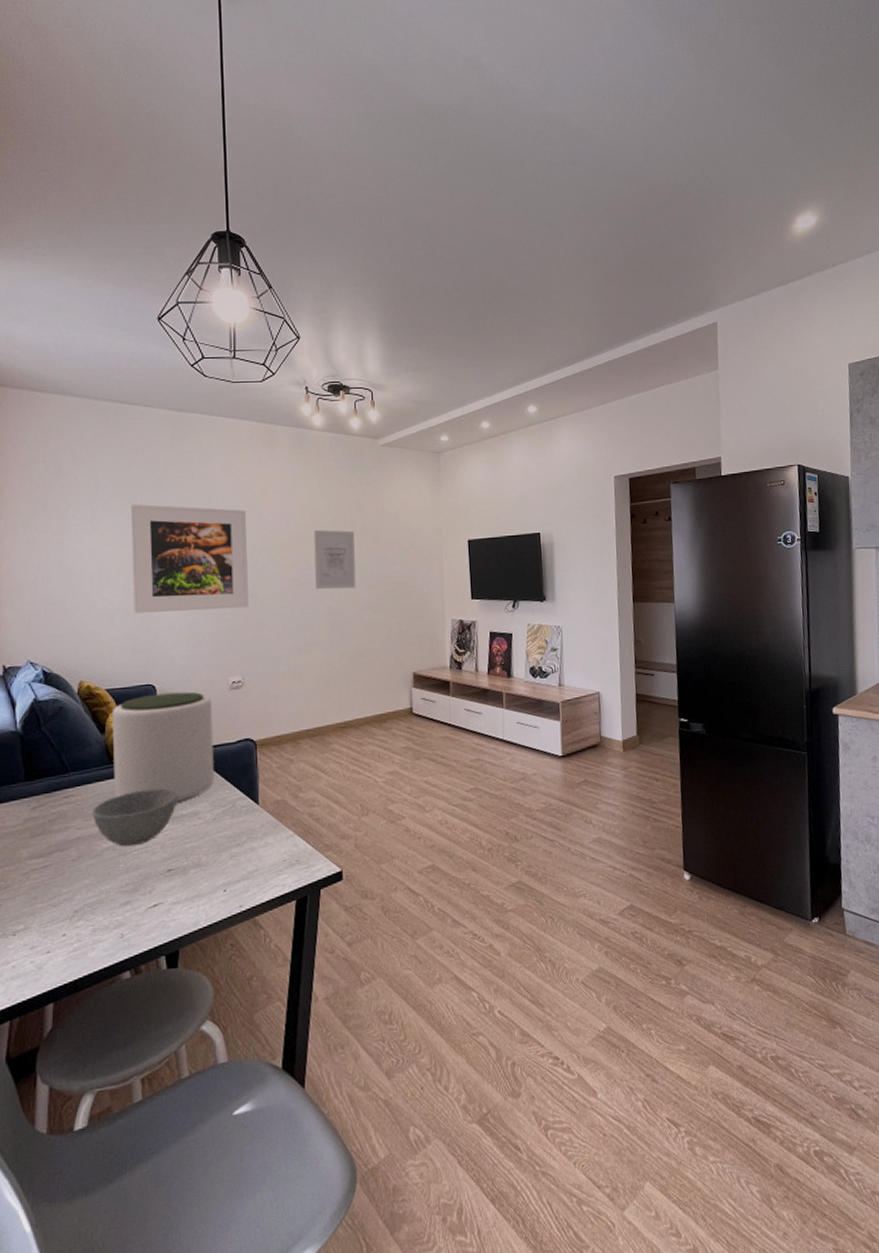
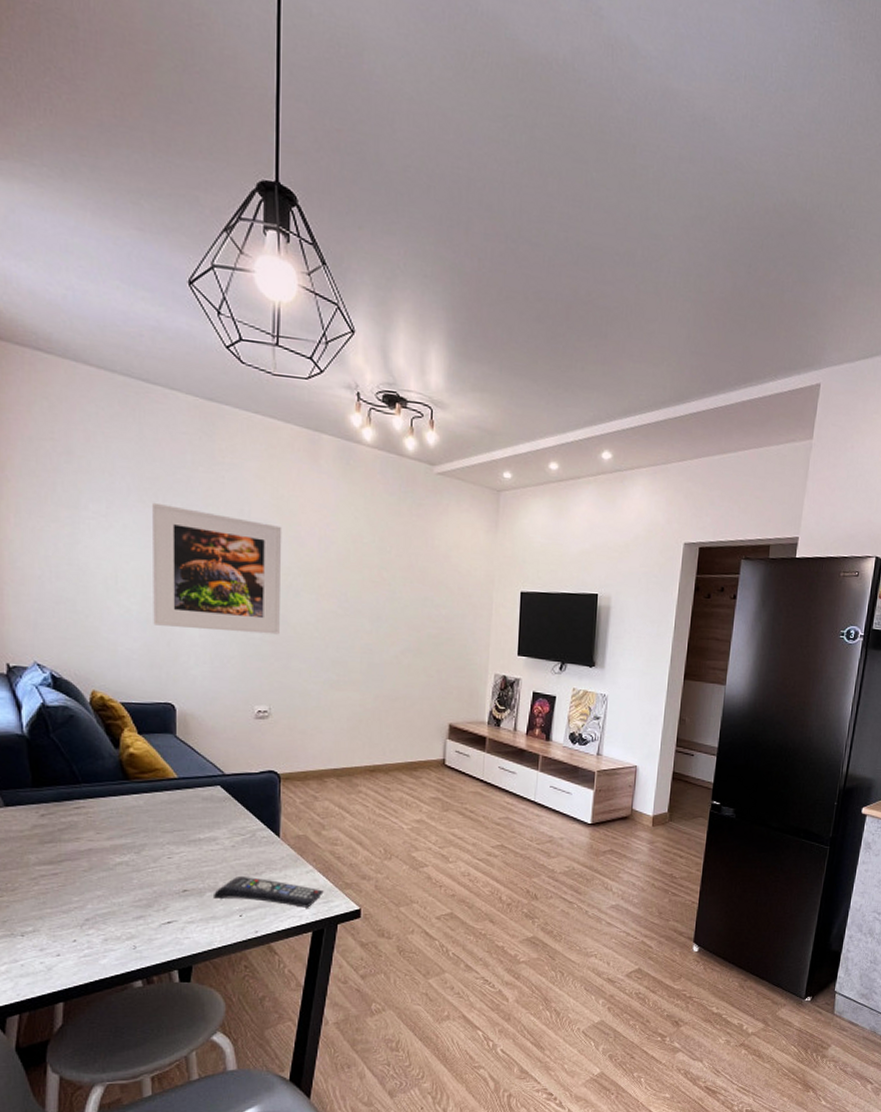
bowl: present [92,788,178,847] -> none [105,809,195,864]
plant pot: present [113,691,214,803] -> none [128,713,235,827]
remote control: none [196,848,305,876] -> present [212,877,324,908]
wall art: present [313,529,356,590] -> none [353,558,400,628]

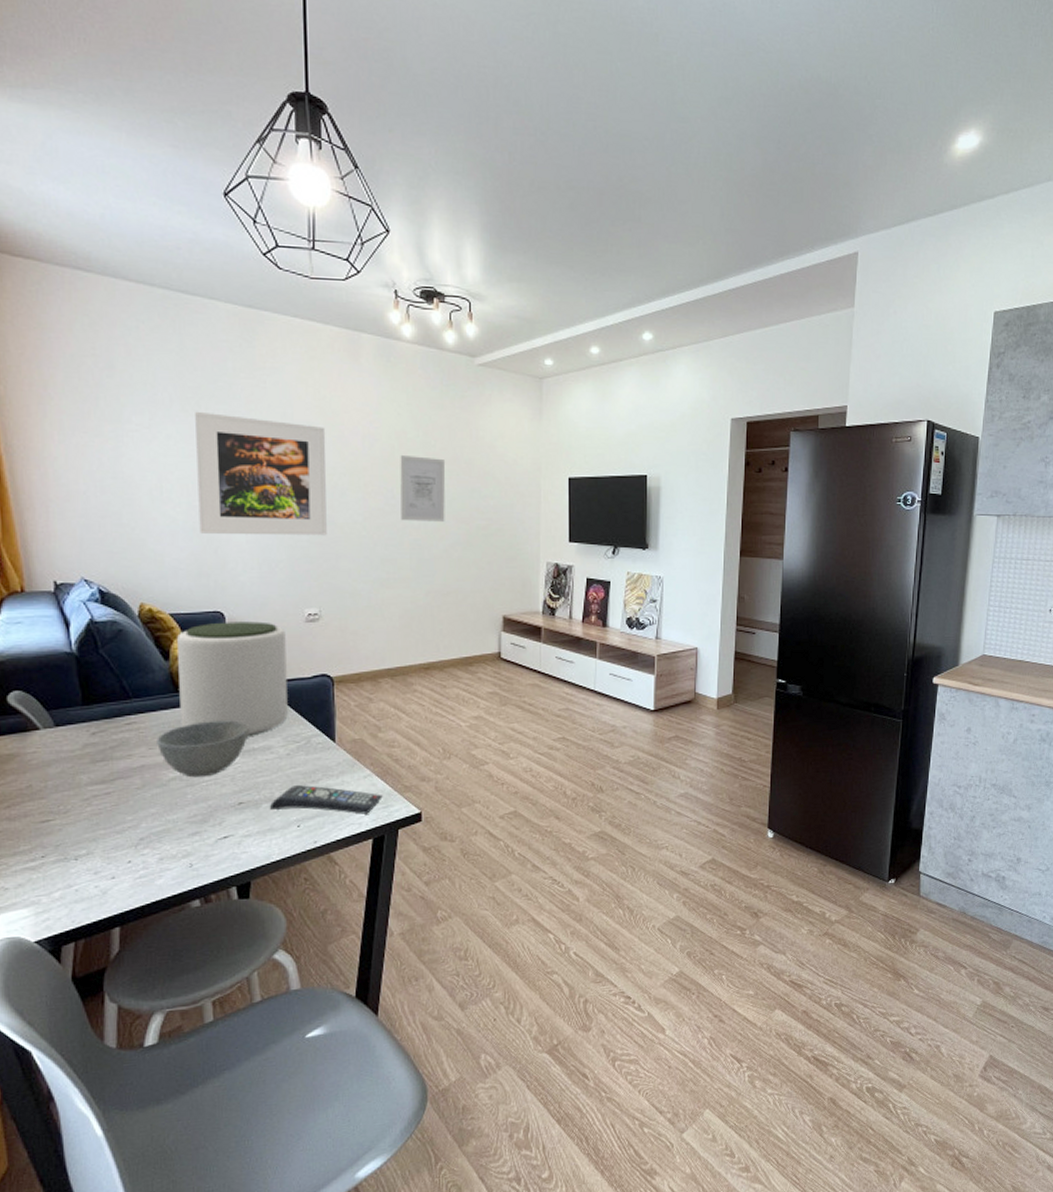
bowl: none [105,809,195,864] -> present [157,720,249,778]
plant pot: none [128,713,235,827] -> present [177,621,288,736]
wall art: none [353,558,400,628] -> present [400,454,446,522]

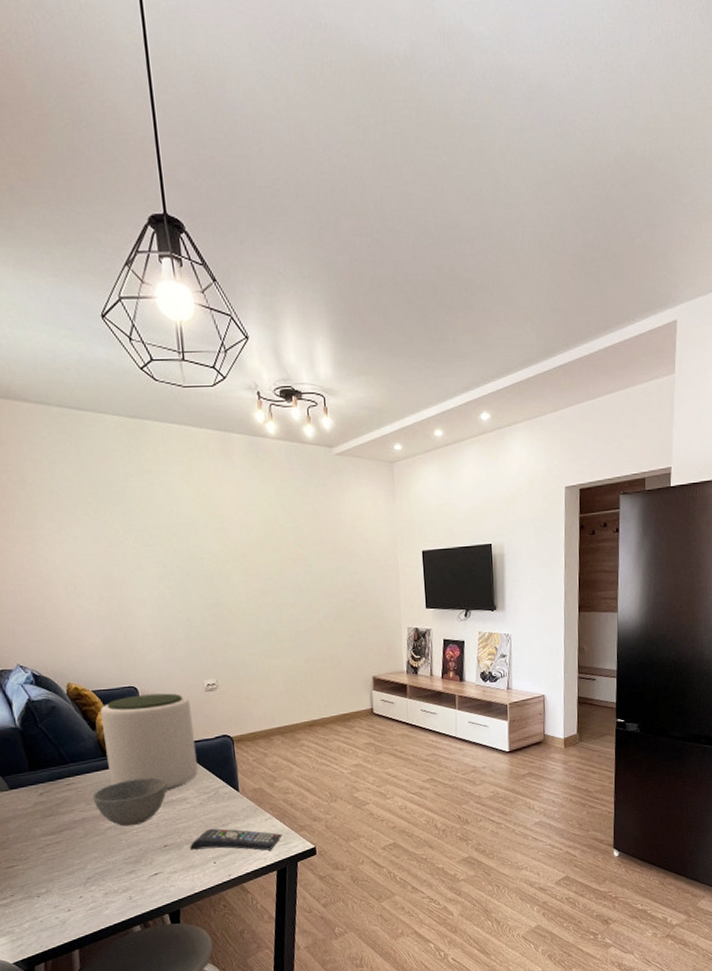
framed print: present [195,411,327,536] -> none [96,514,217,621]
wall art: present [400,454,446,522] -> none [274,540,317,599]

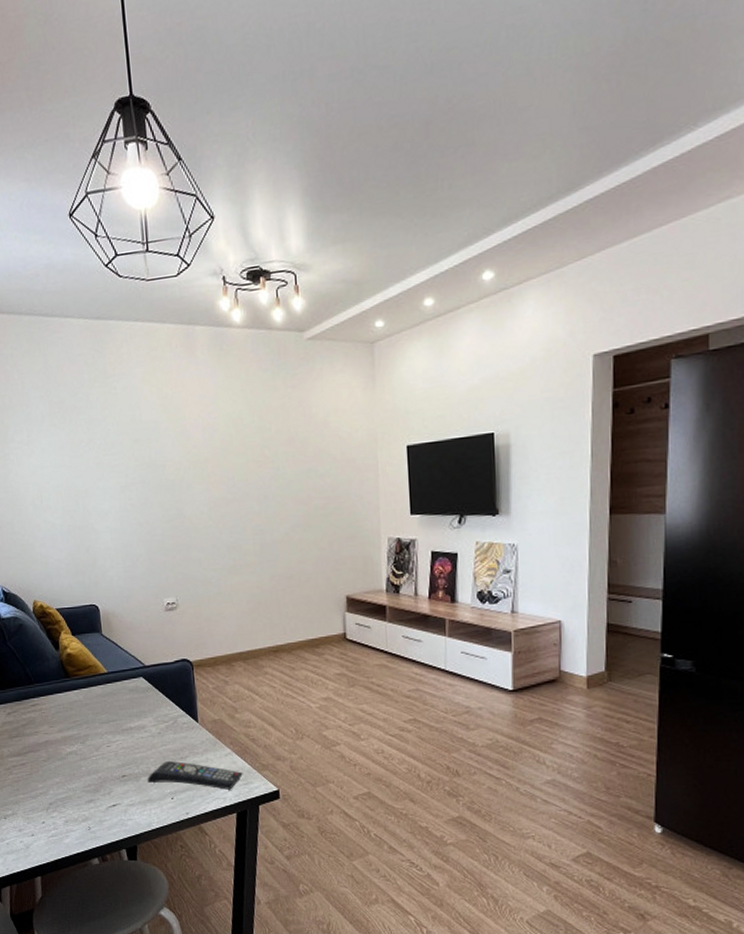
bowl: present [92,777,167,827] -> none [55,702,126,753]
plant pot: present [100,693,198,790] -> none [64,612,157,716]

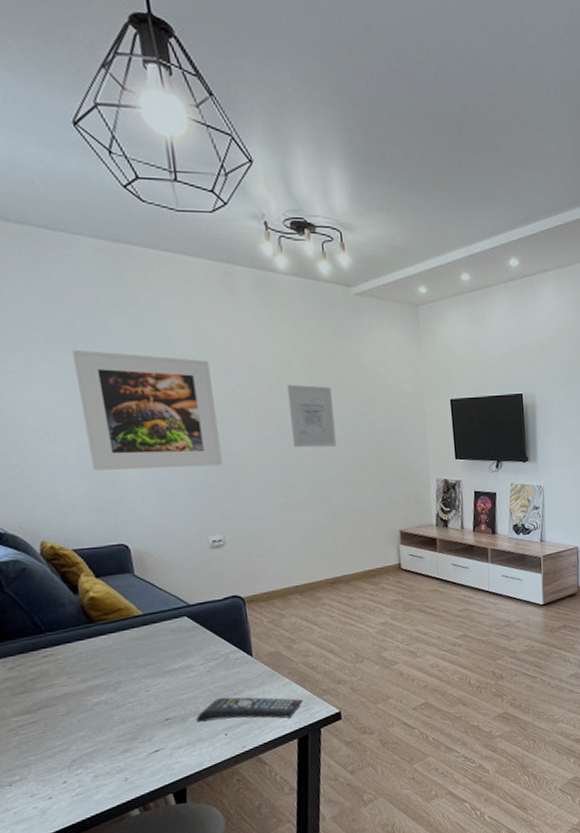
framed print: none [62,423,178,535] -> present [72,349,223,470]
wall art: none [238,441,284,508] -> present [286,384,337,448]

